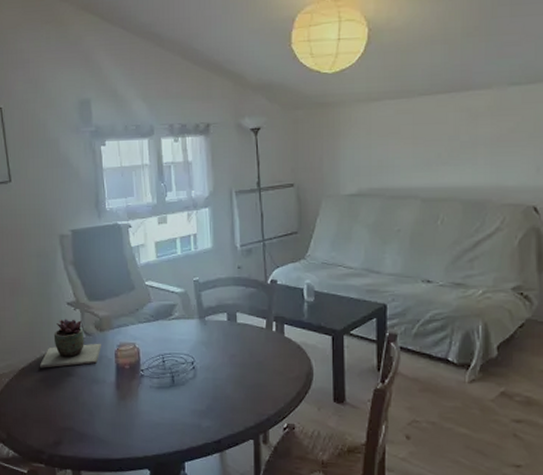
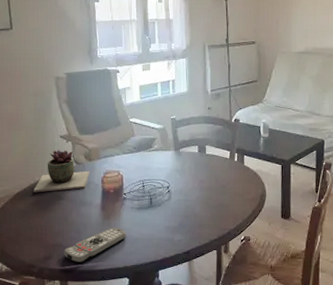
remote control: none [74,410,145,451] -> present [63,227,126,264]

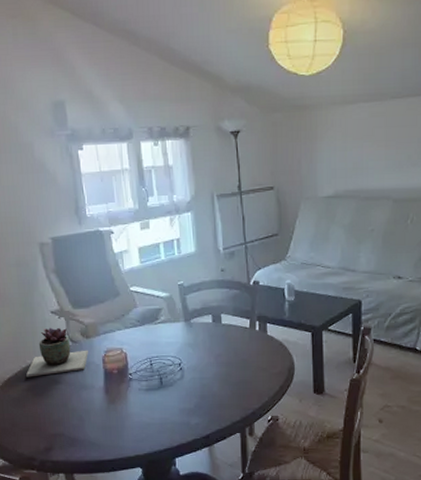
remote control: present [63,227,126,264] -> none [65,412,135,454]

